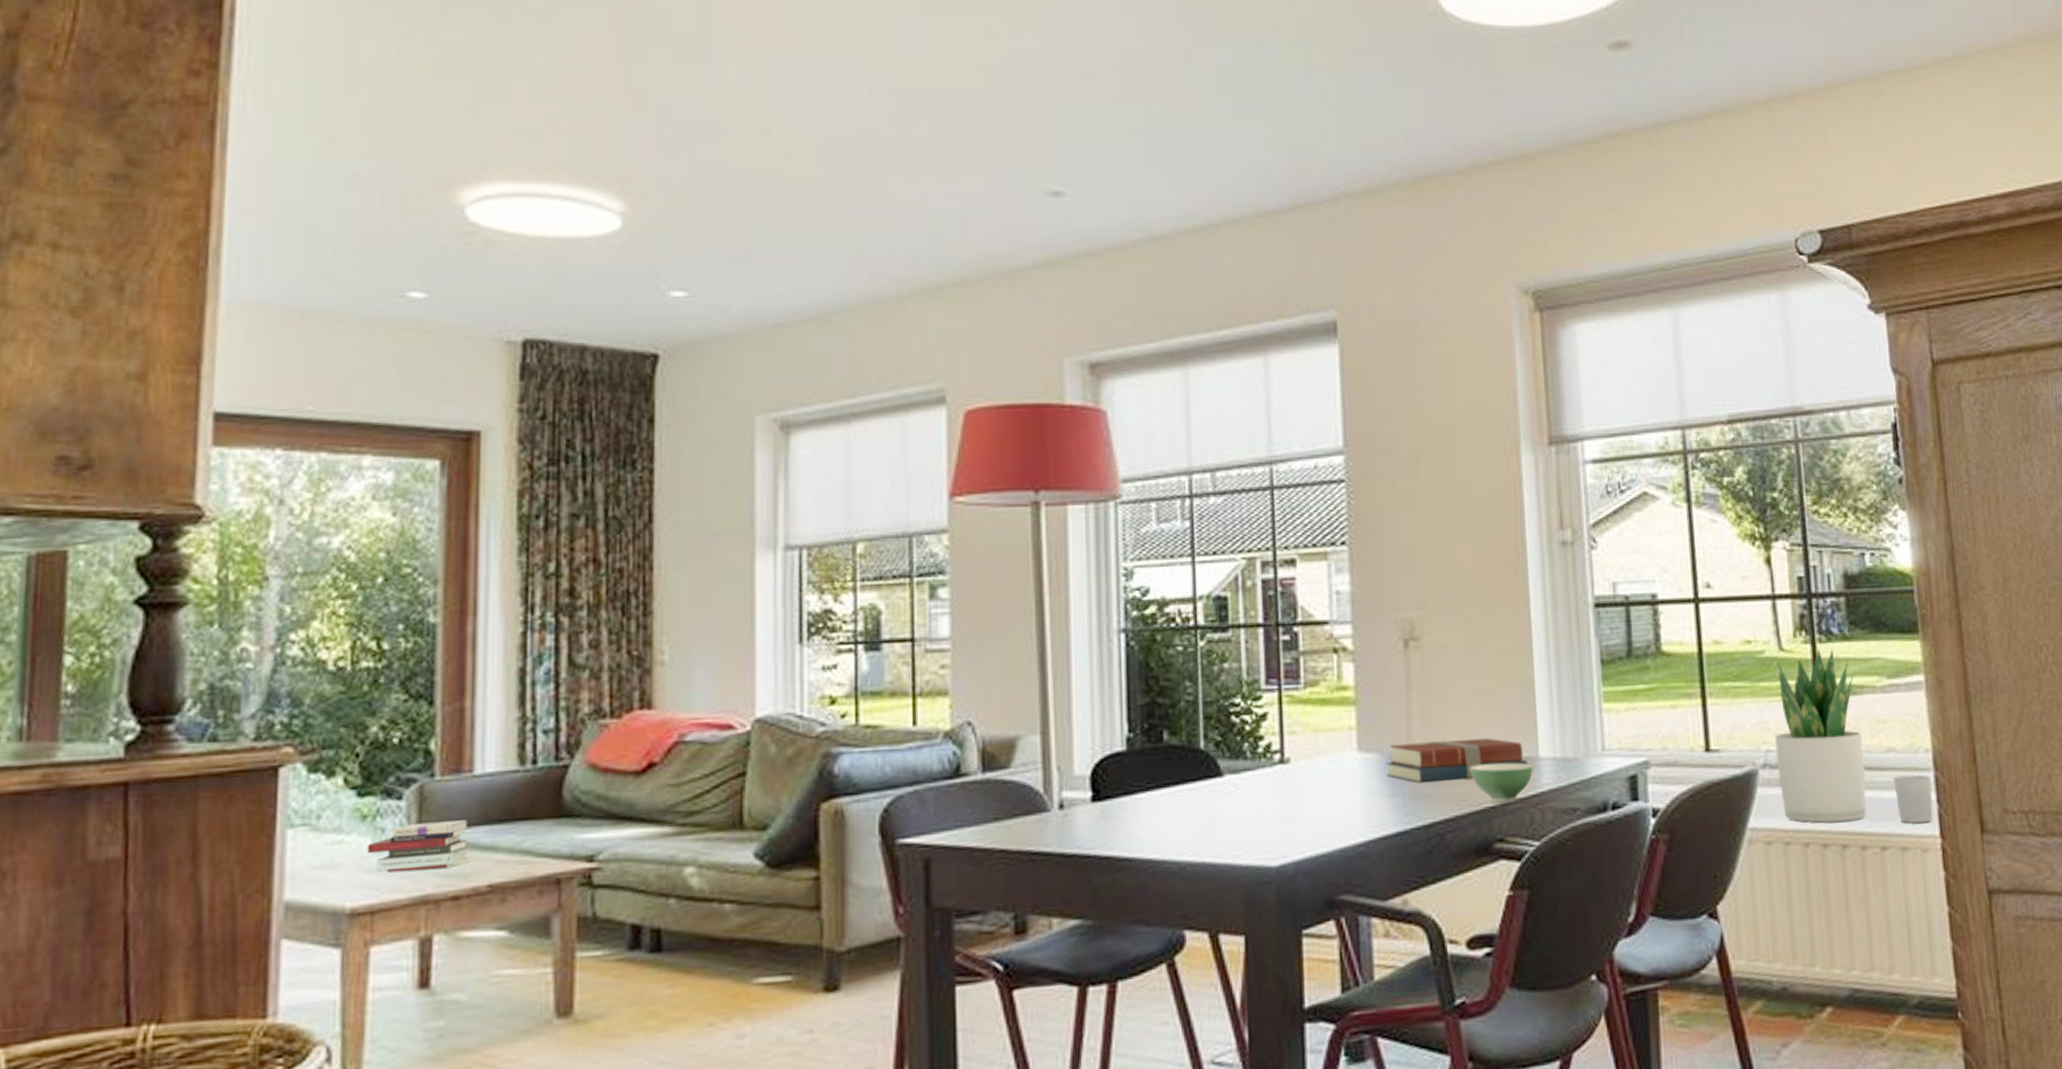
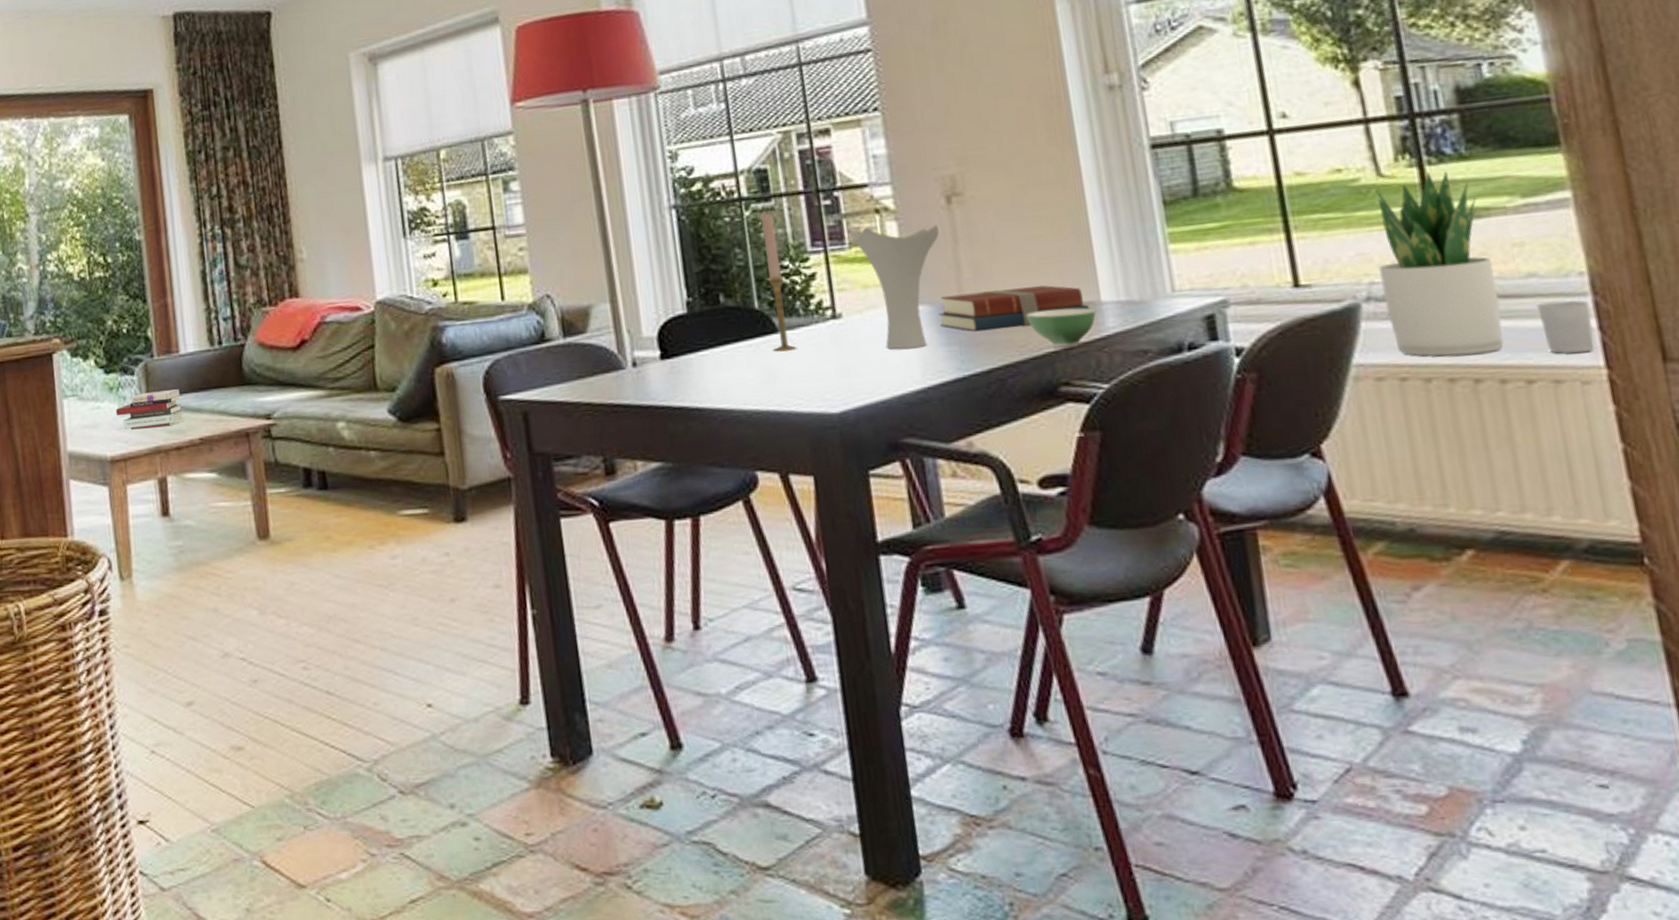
candlestick: none [1214,643,1241,799] -> present [761,211,797,352]
vase: none [1306,667,1394,800] -> present [850,225,939,350]

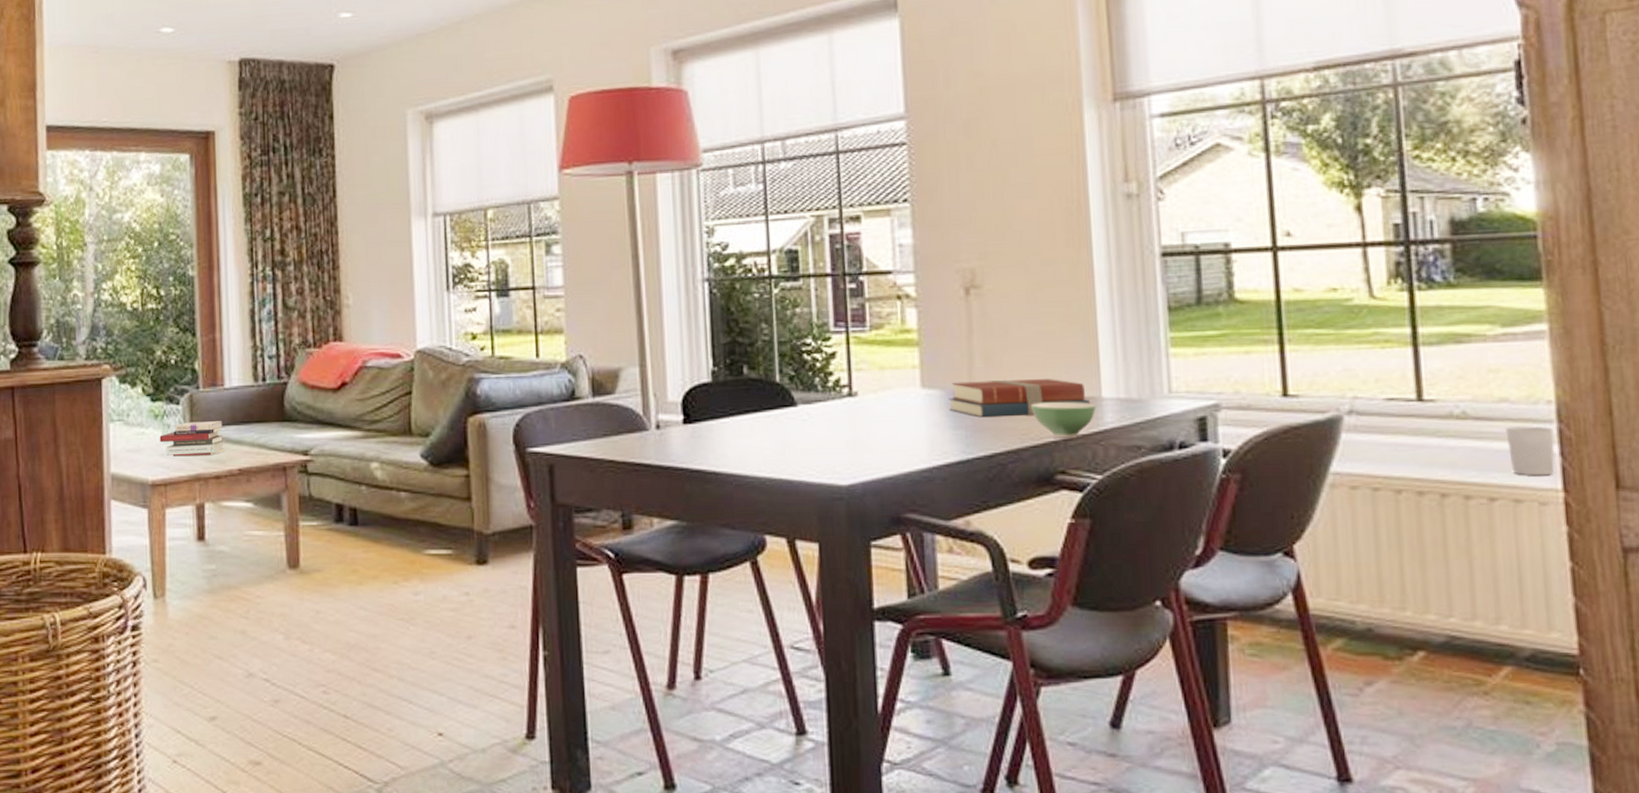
candlestick: present [761,211,797,352] -> none [788,290,813,425]
vase: present [850,225,939,350] -> none [872,312,955,430]
planter: present [1376,171,1504,357] -> none [1363,296,1472,471]

